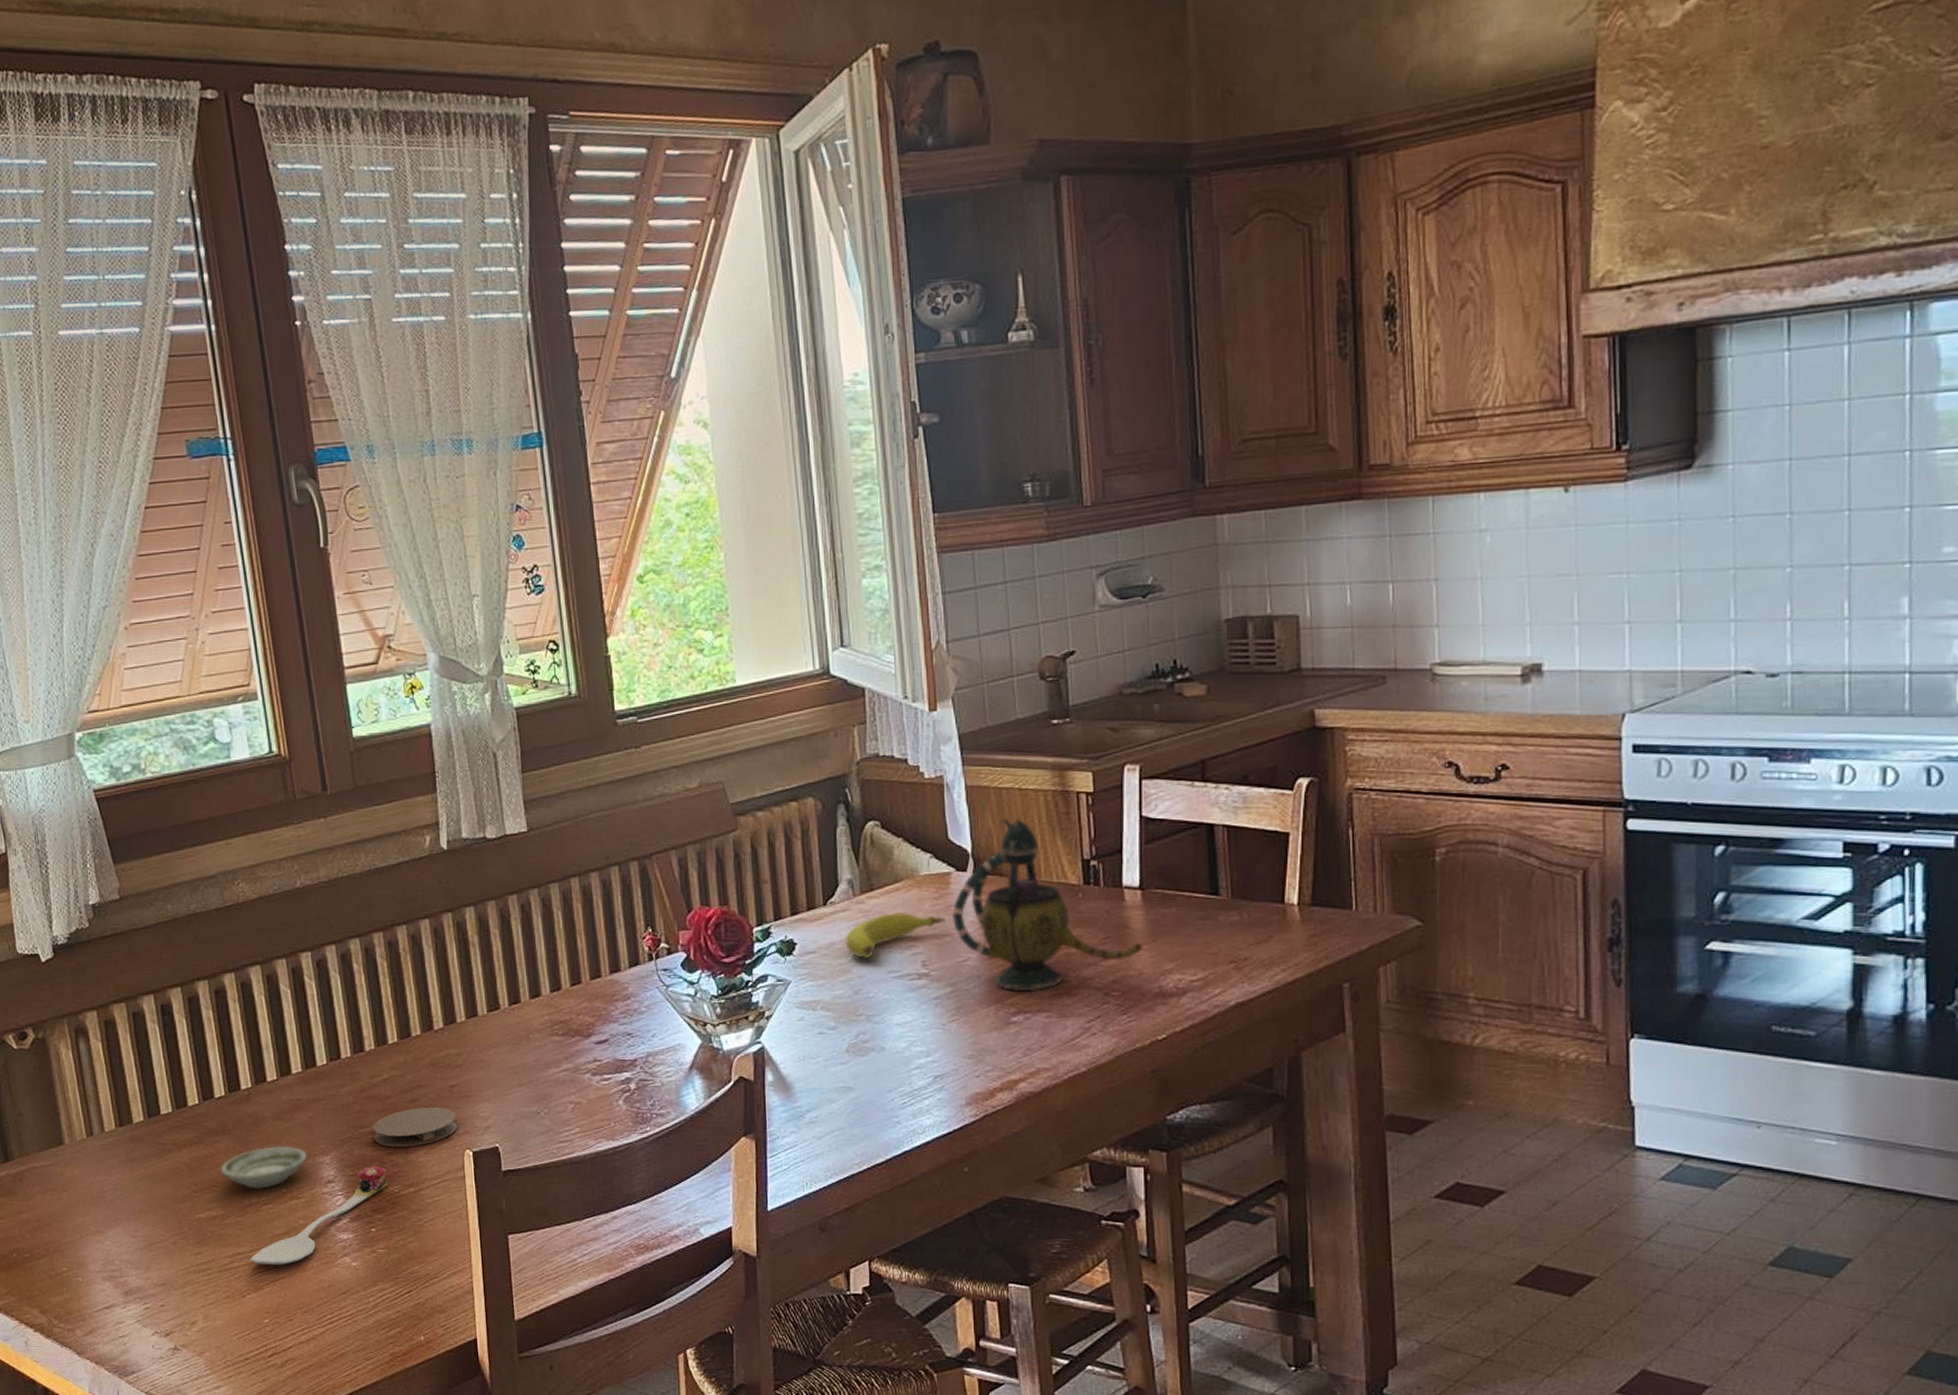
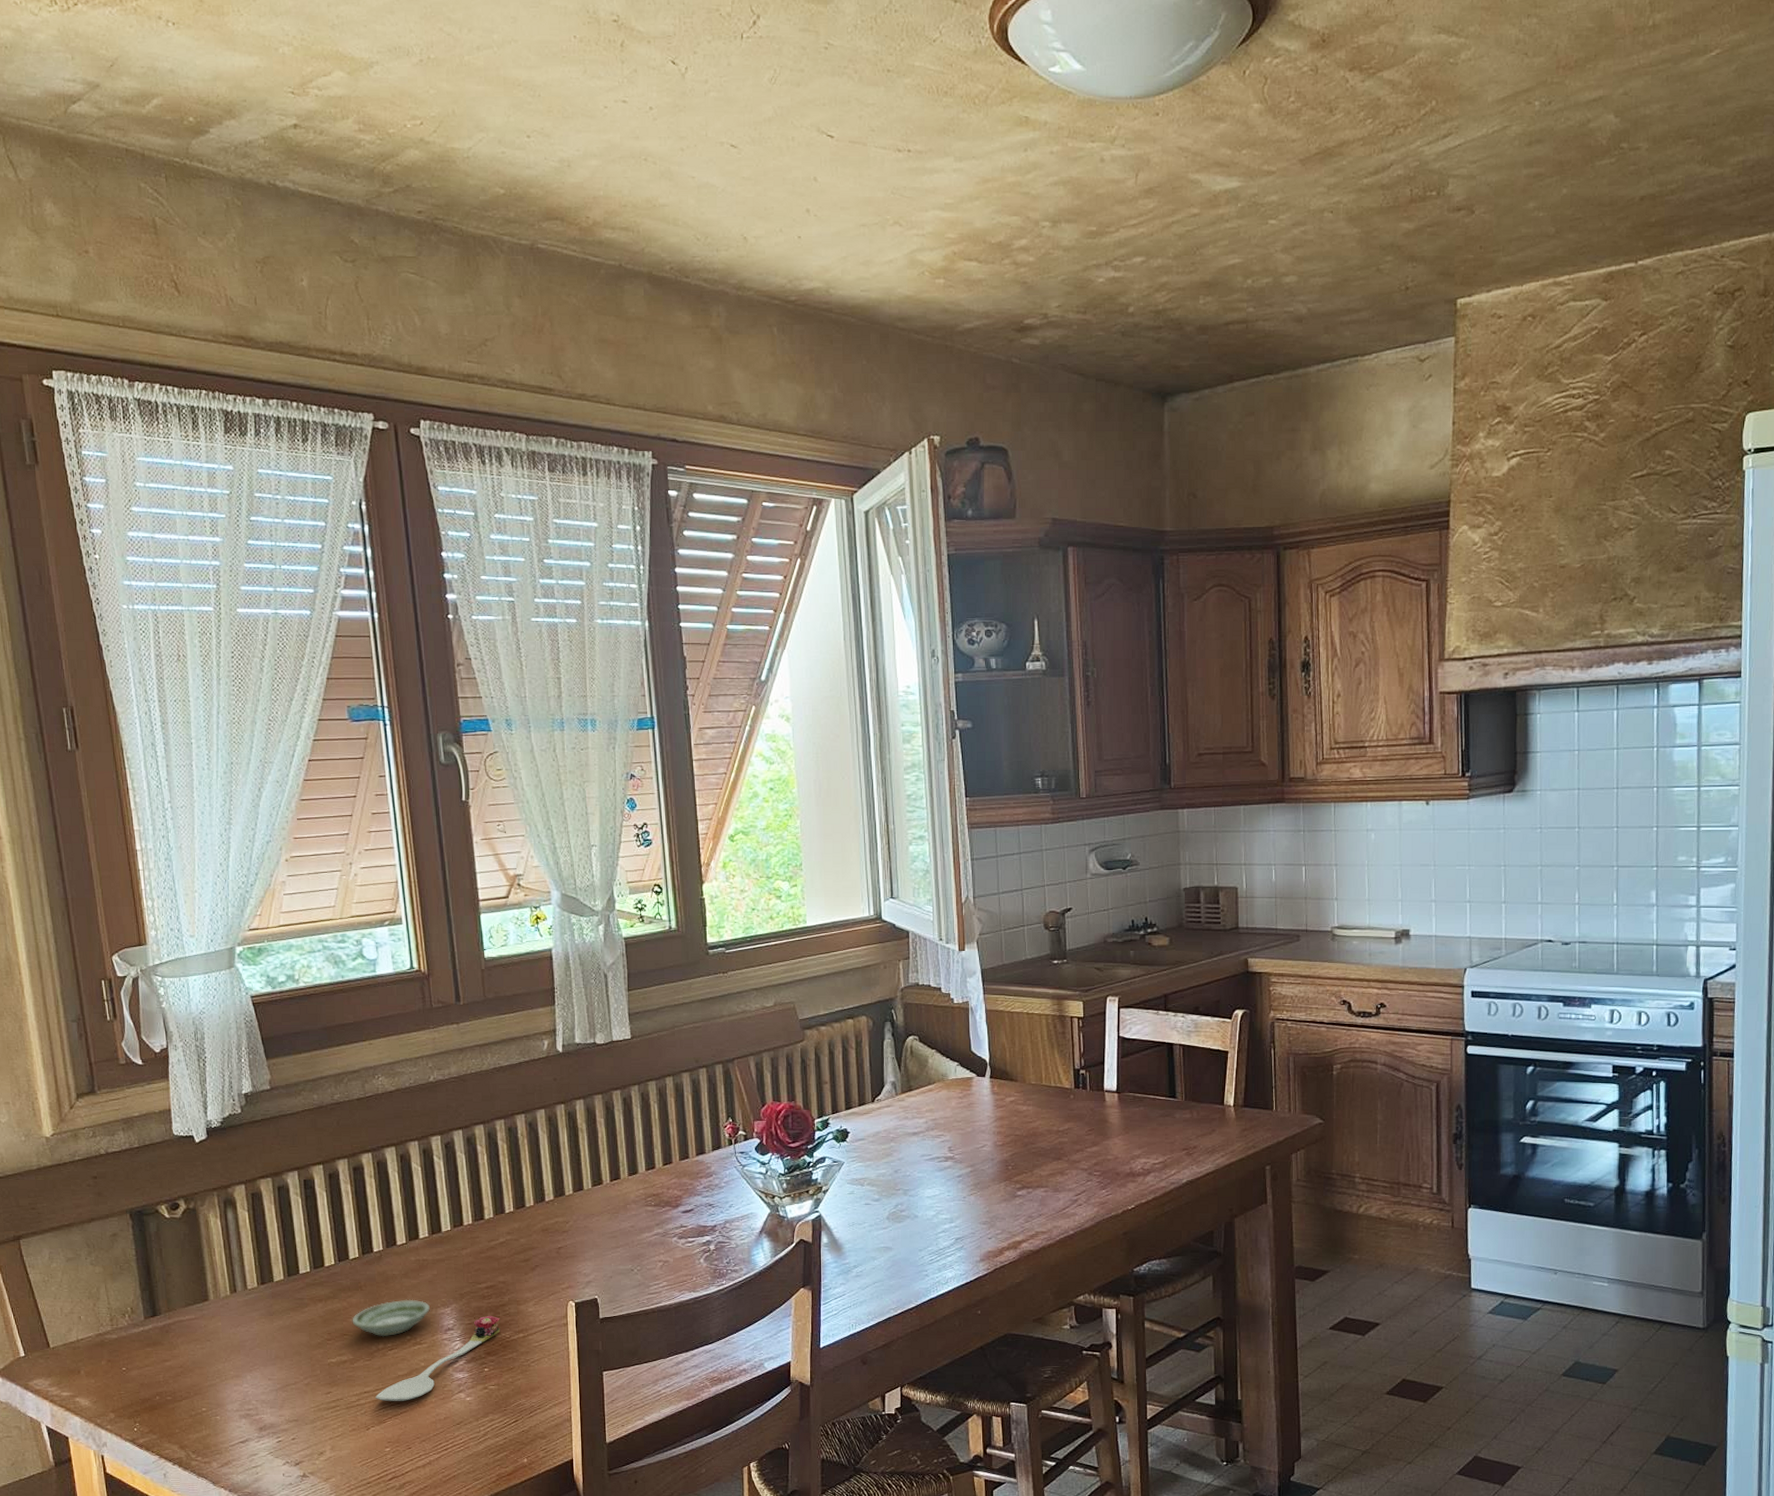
coaster: present [372,1107,458,1148] -> none [489,1266,563,1300]
fruit: present [845,911,946,958] -> none [888,1108,968,1145]
teapot: present [952,819,1143,992] -> none [973,1036,1119,1171]

